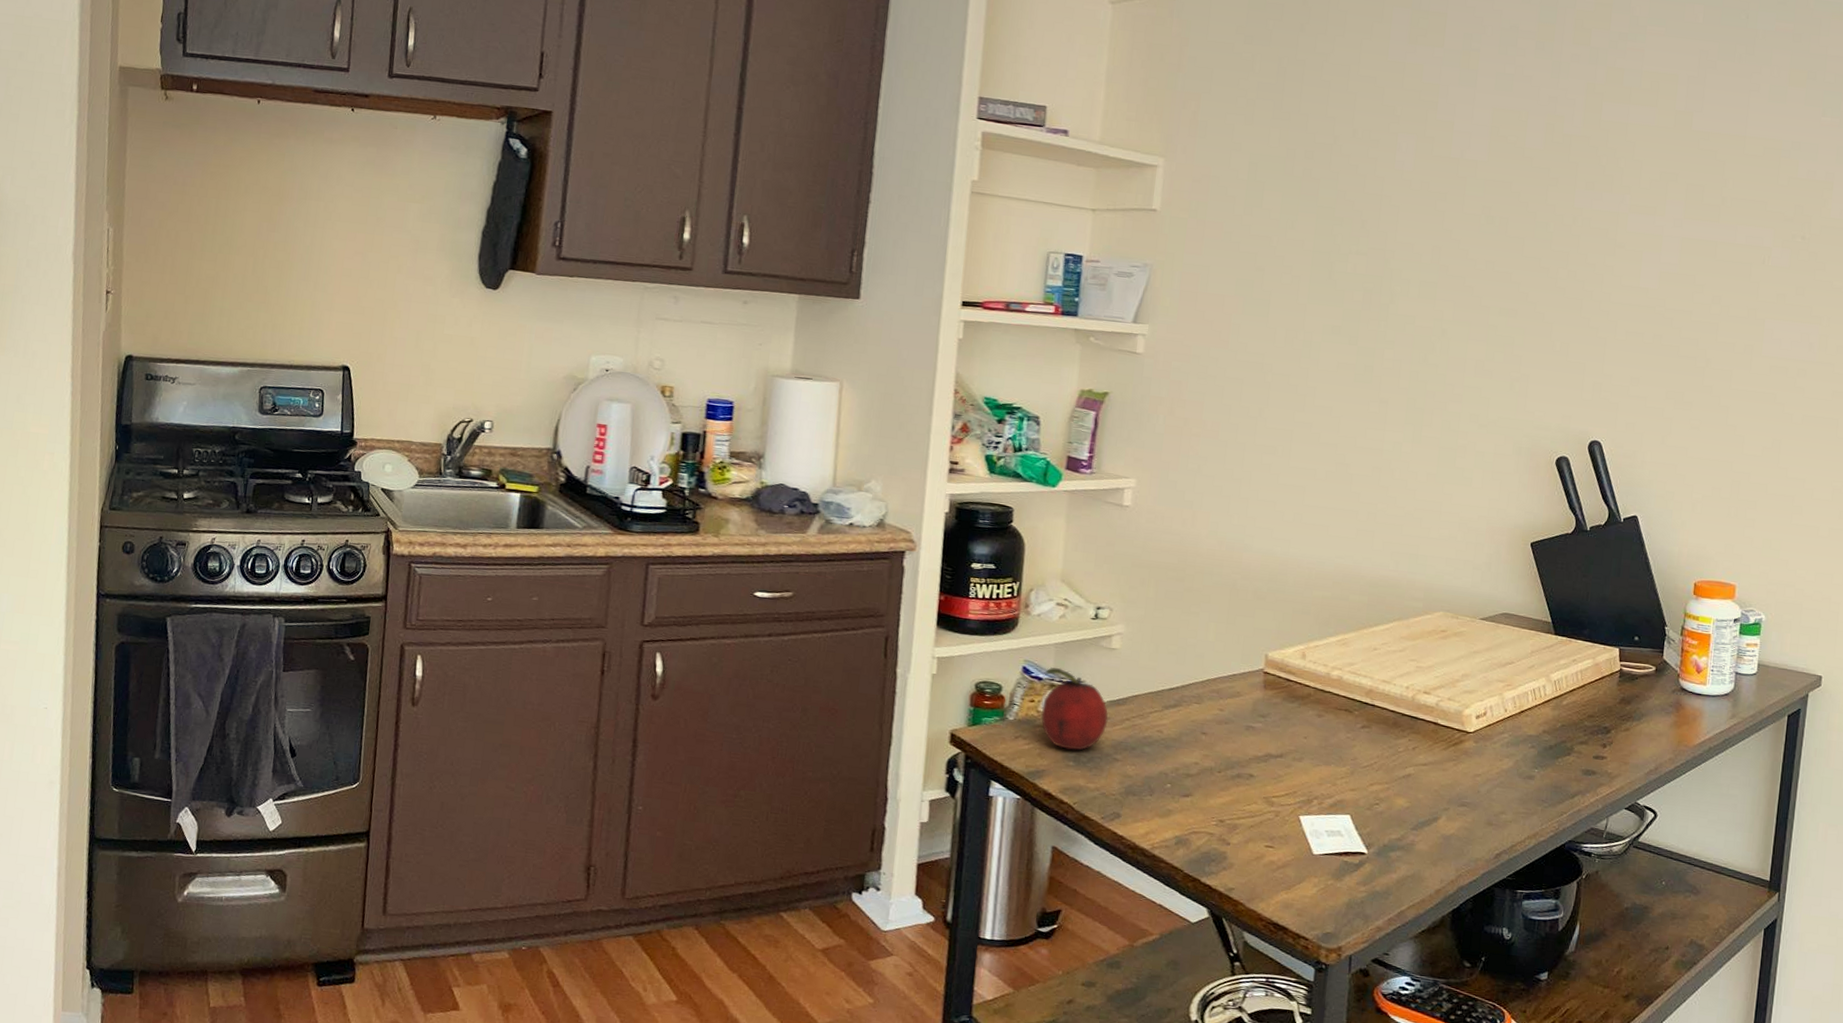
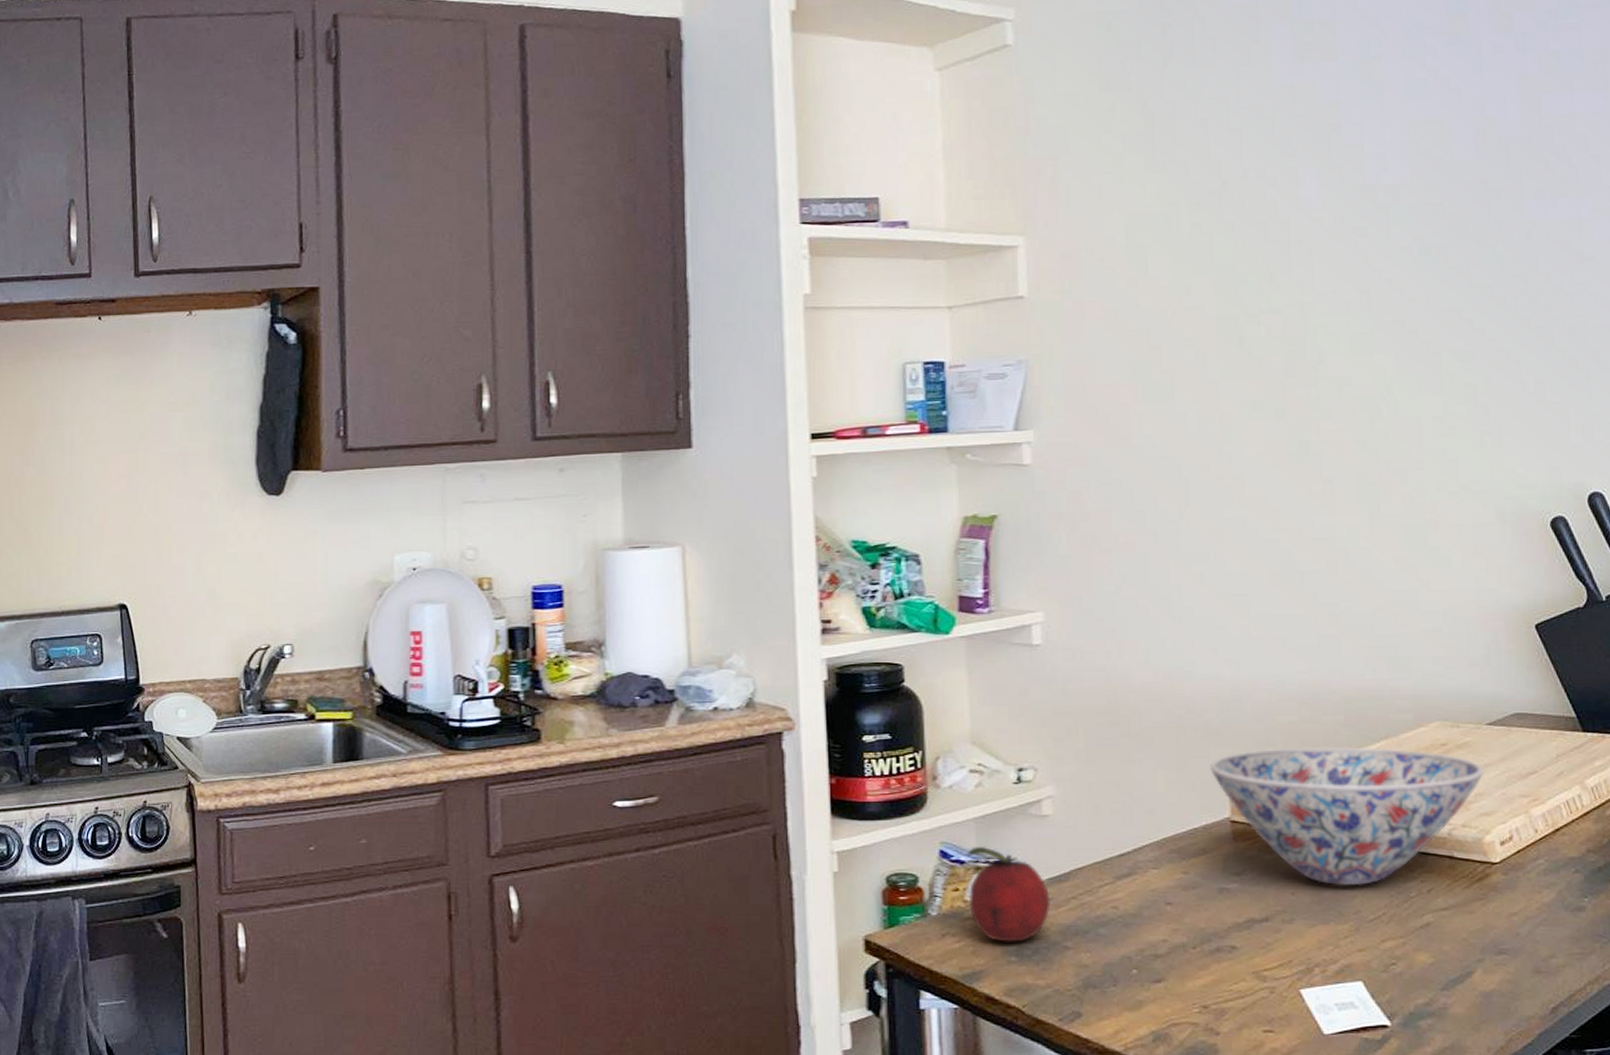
bowl: none [1253,616,1472,738] -> present [1210,746,1483,886]

